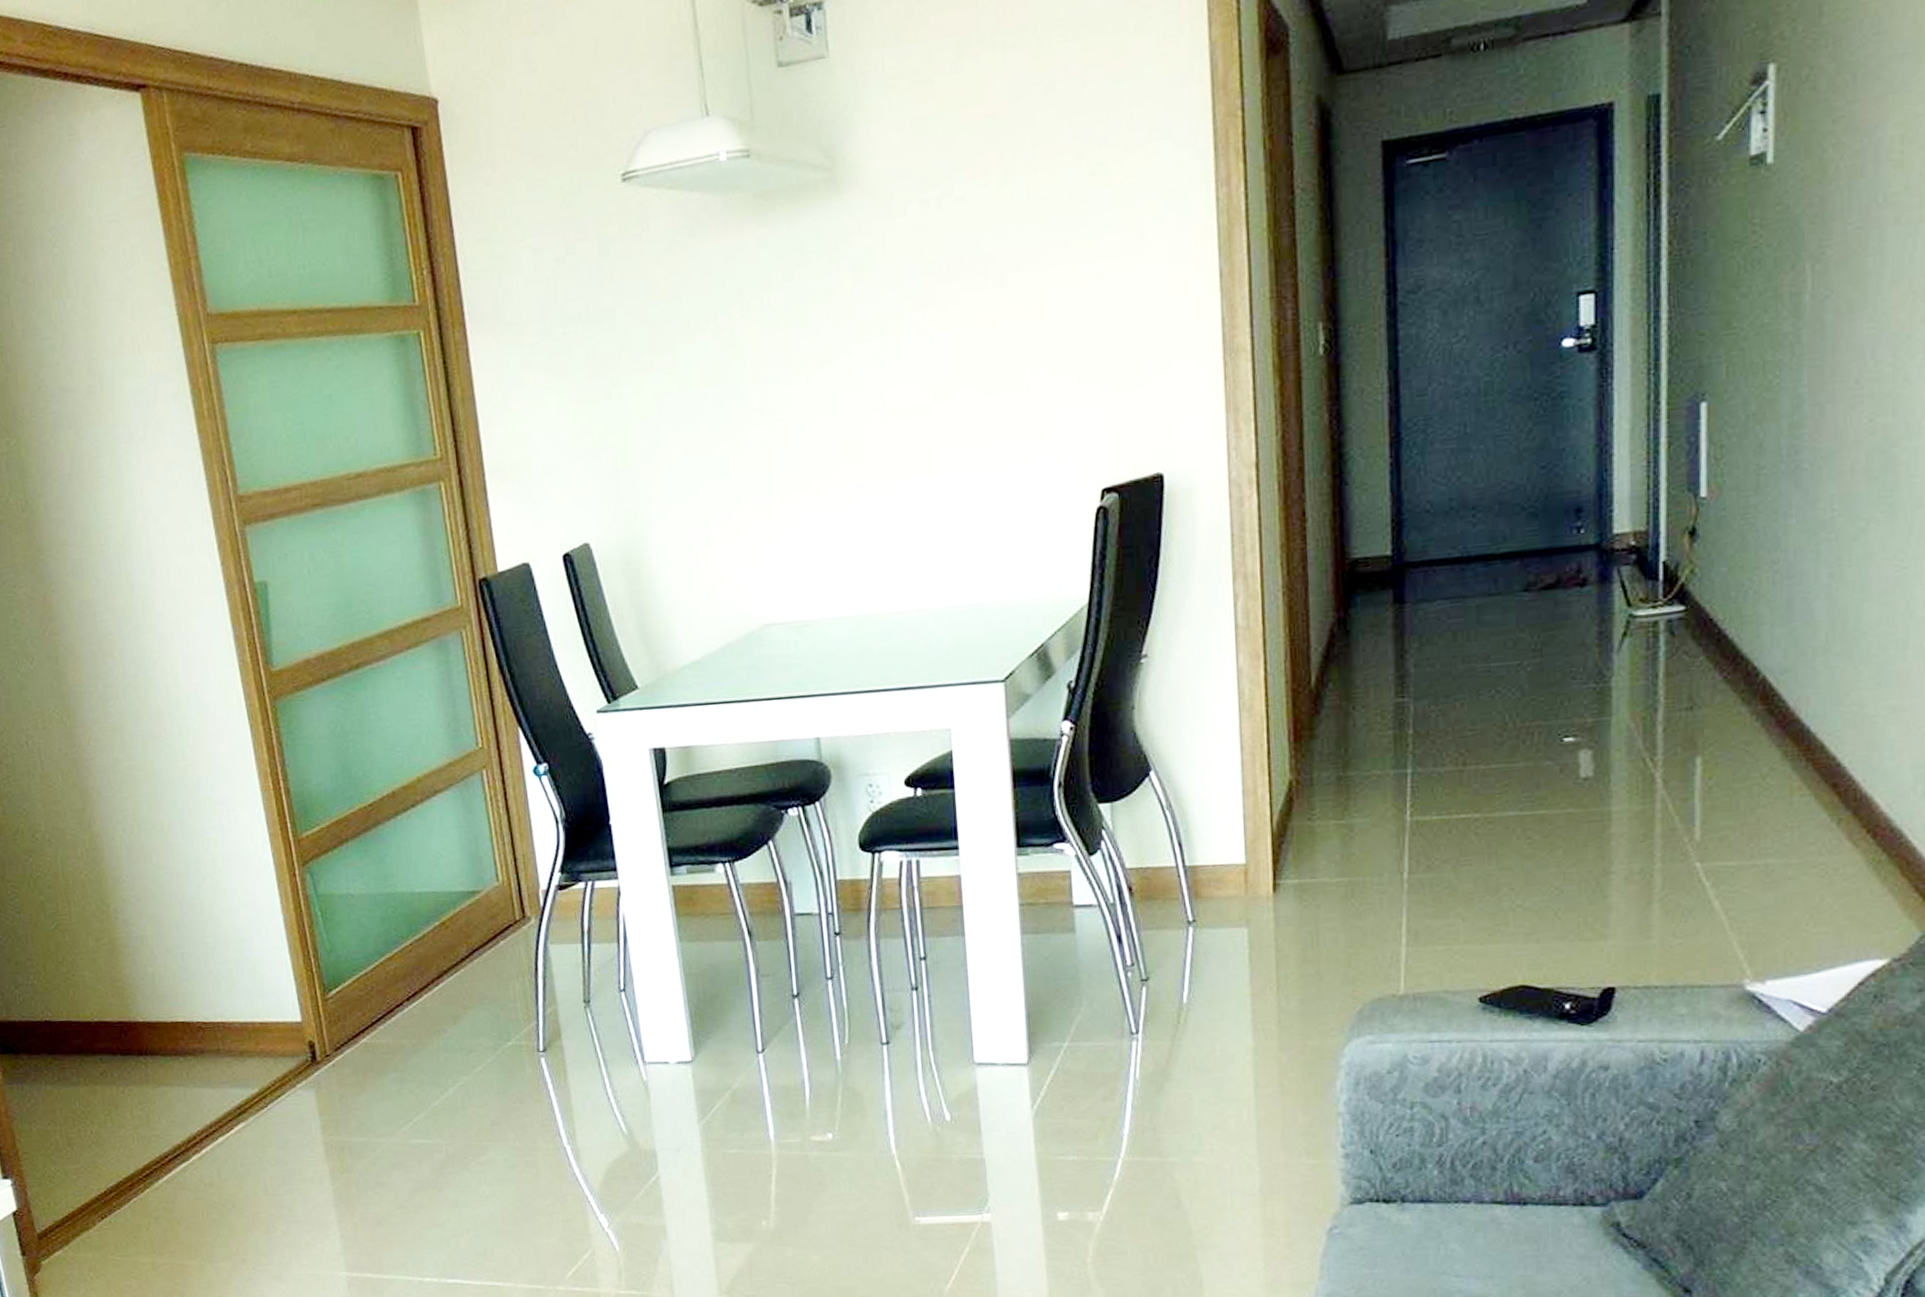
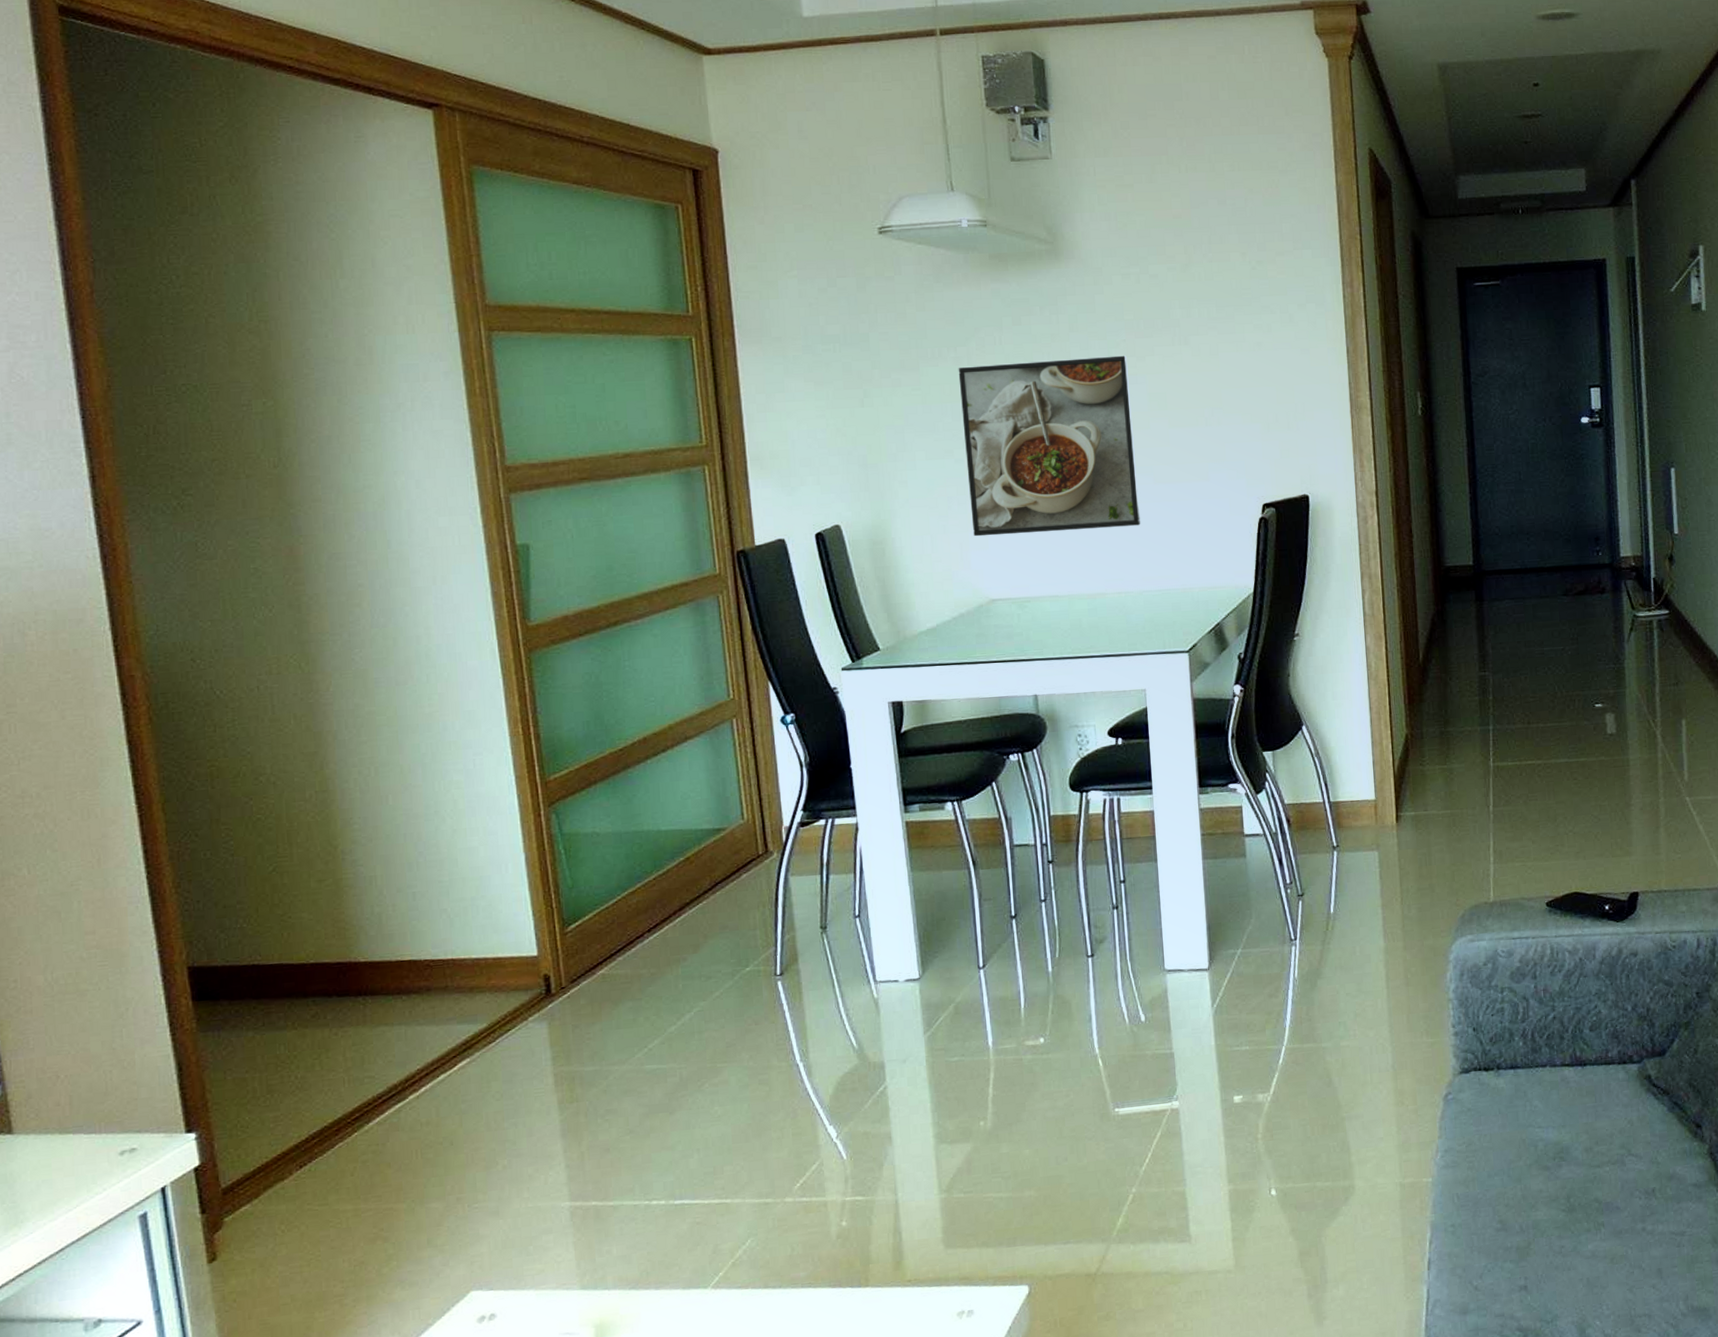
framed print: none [719,307,944,549] -> present [958,355,1141,537]

